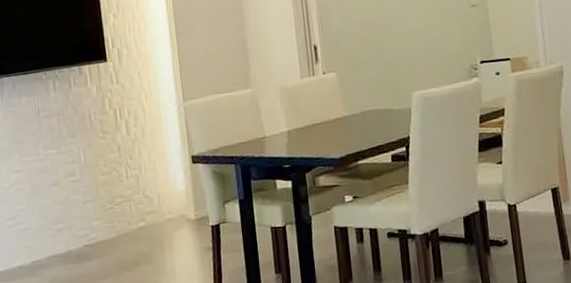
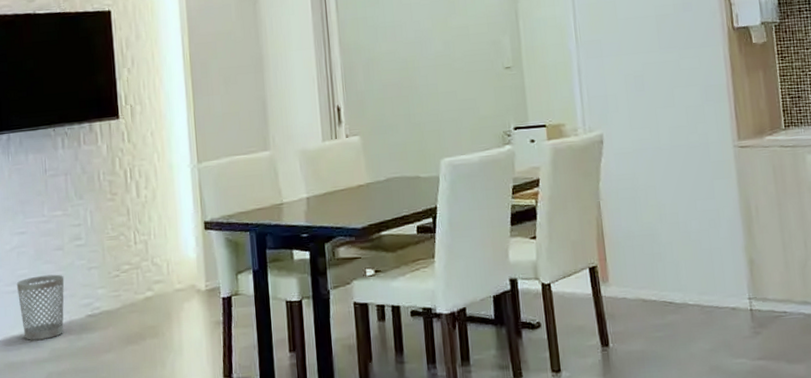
wastebasket: none [15,208,63,270] -> present [16,274,65,340]

